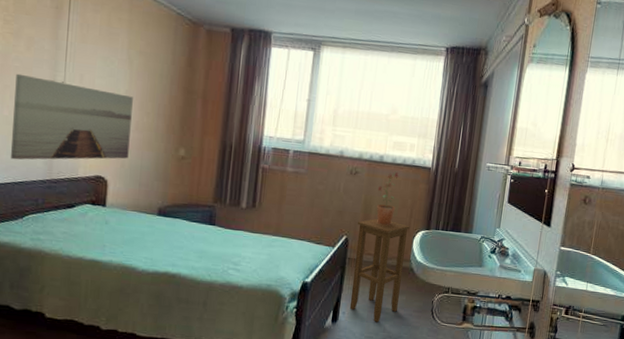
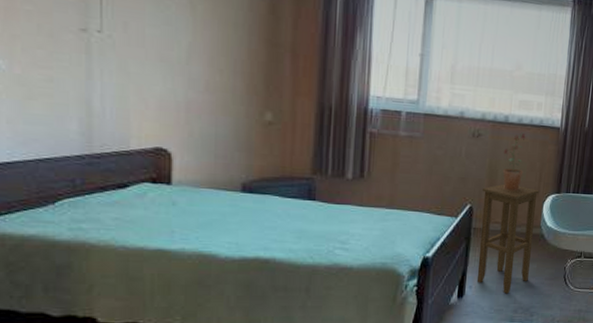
wall art: present [10,73,133,160] -> none [28,19,199,131]

